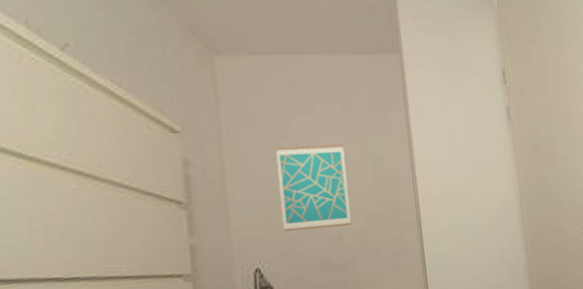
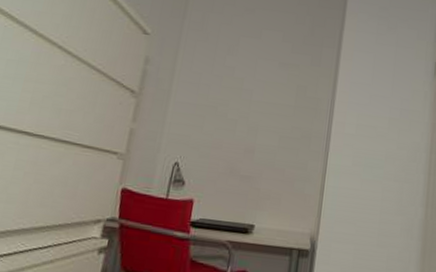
wall art: present [275,143,352,231] -> none [207,61,277,143]

